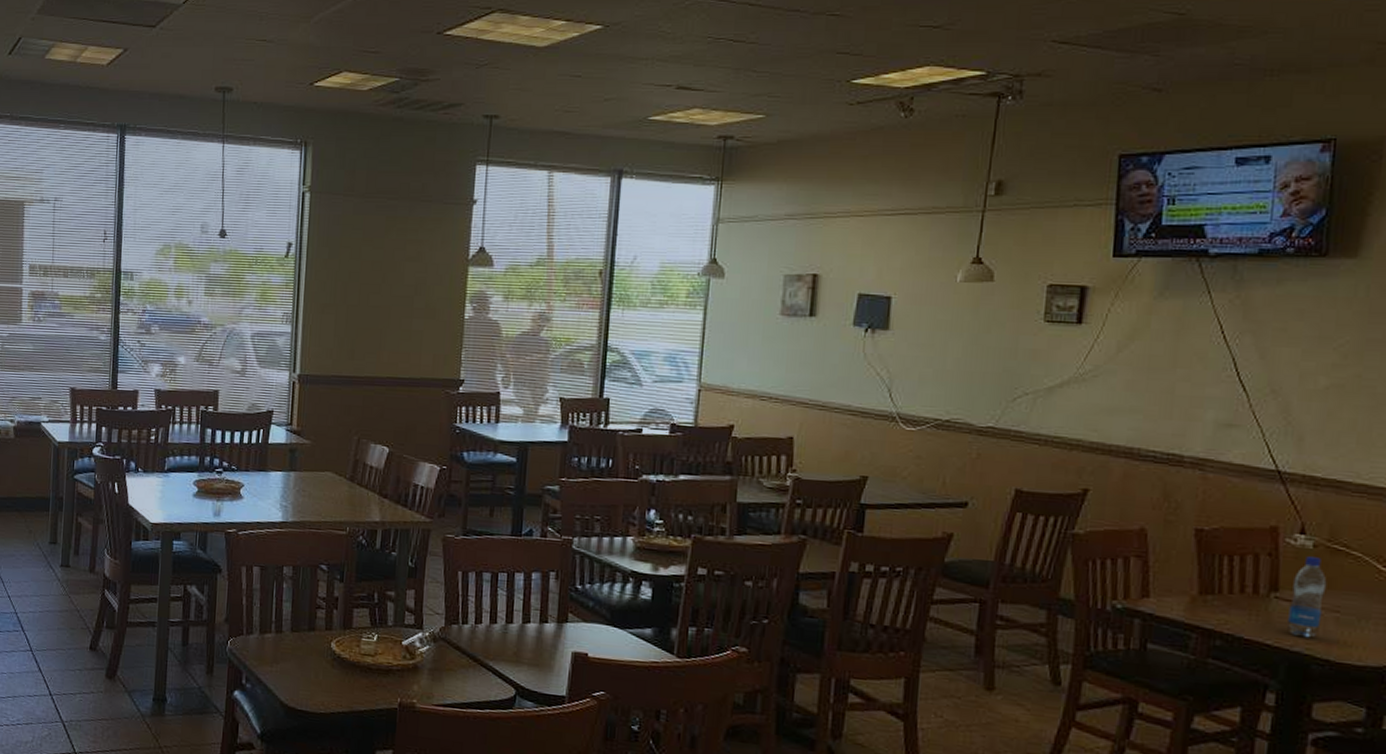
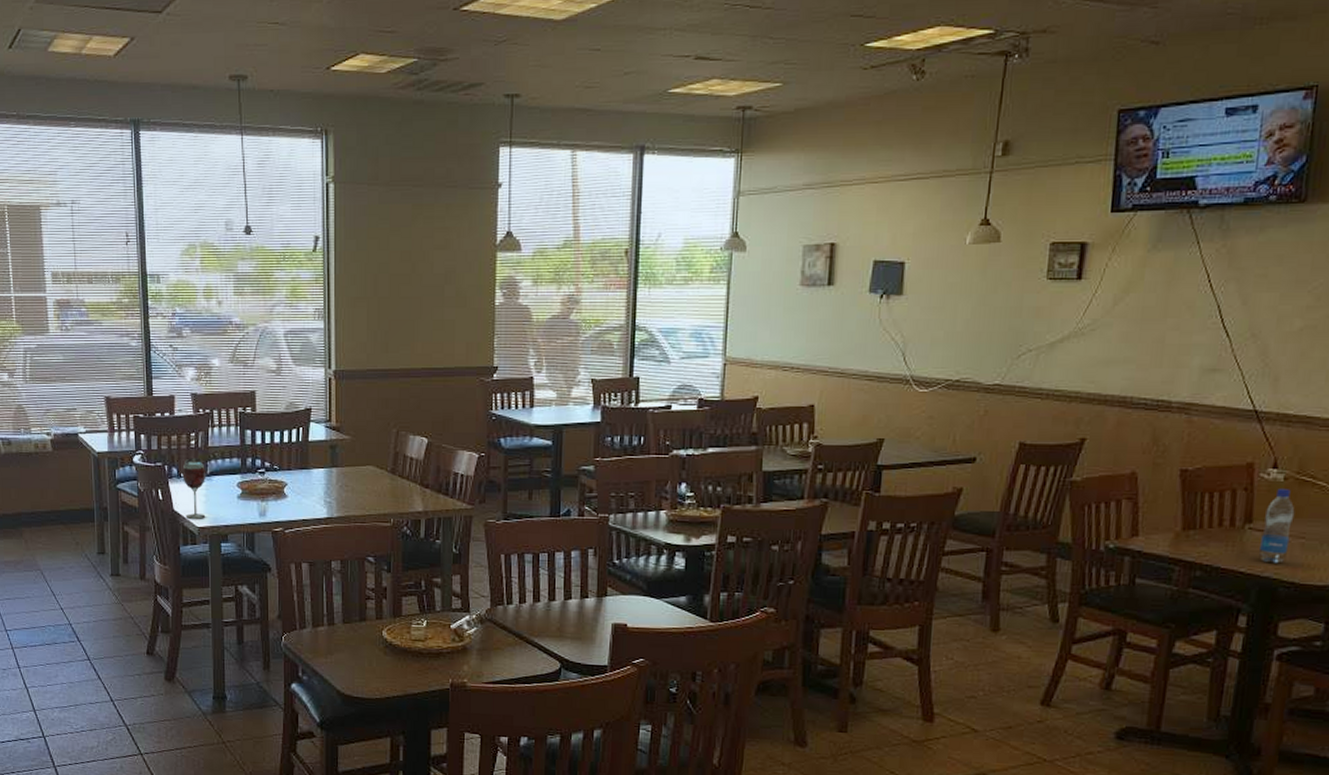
wineglass: none [140,453,164,515] -> present [182,458,207,519]

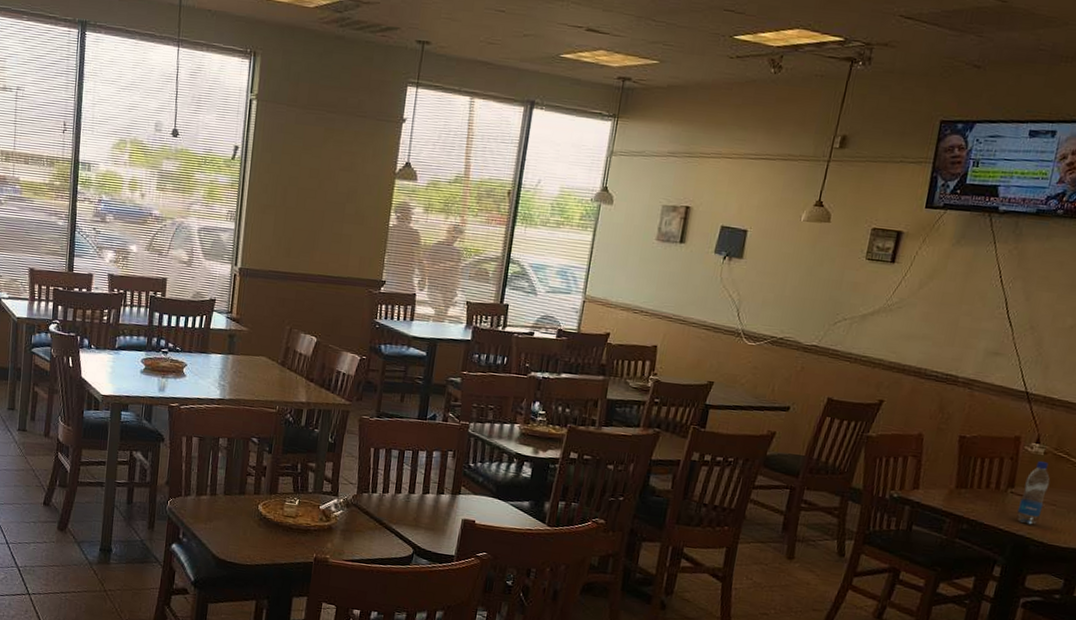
wineglass: present [182,458,207,519] -> none [92,331,115,388]

